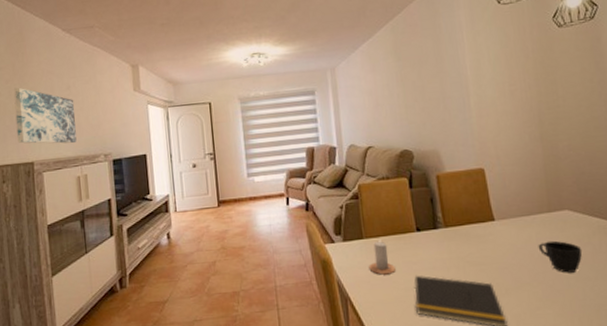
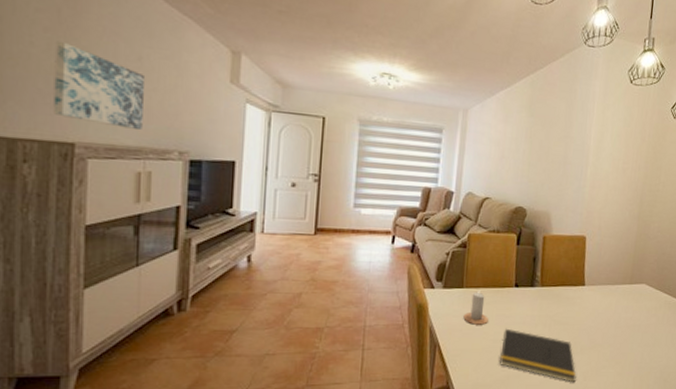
cup: present [538,240,583,273] -> none [615,309,649,339]

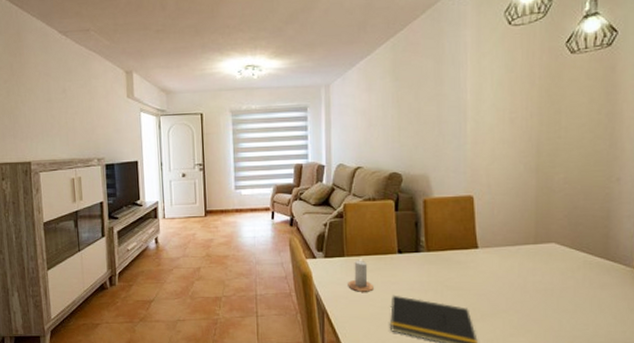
wall art: present [53,40,146,131] -> none [11,88,72,146]

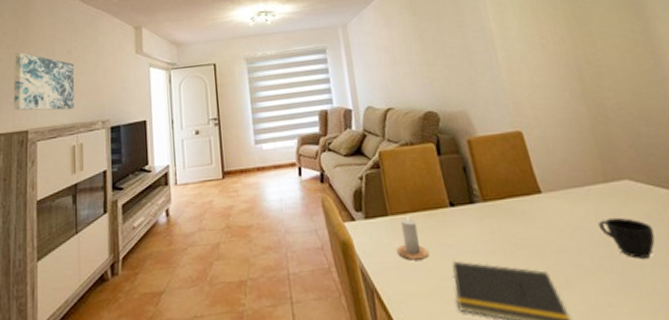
wall art: none [11,88,72,146] -> present [14,52,75,111]
cup: none [519,272,564,304] -> present [597,217,656,259]

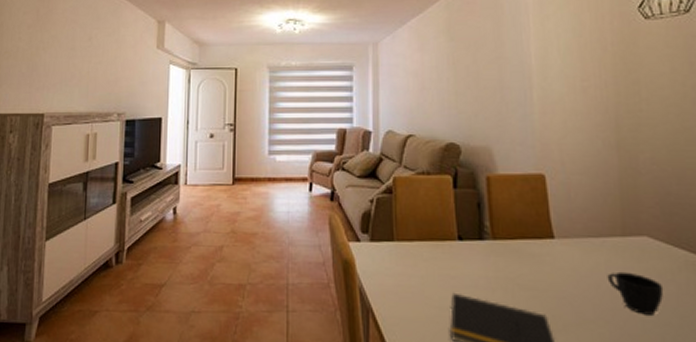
wall art: present [14,52,75,111] -> none [31,34,94,98]
candle: present [396,216,429,261] -> none [398,244,429,287]

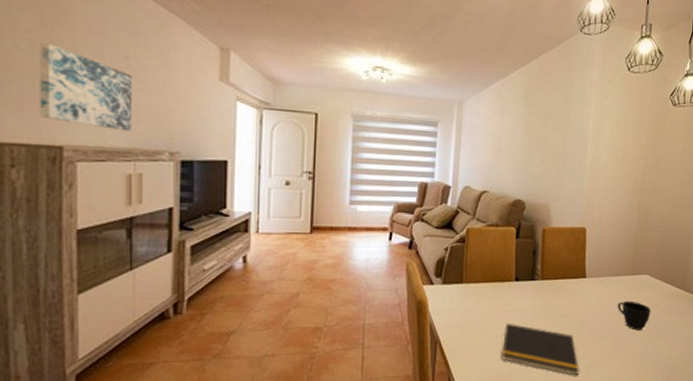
wall art: none [31,34,94,98] -> present [38,42,133,132]

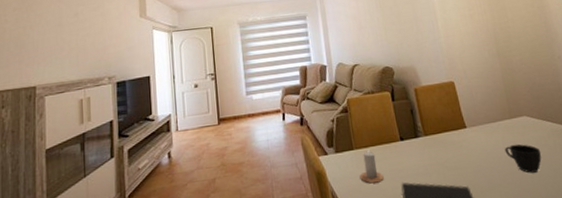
wall art: present [38,42,133,132] -> none [20,14,82,69]
candle: none [464,285,489,320] -> present [359,149,384,184]

